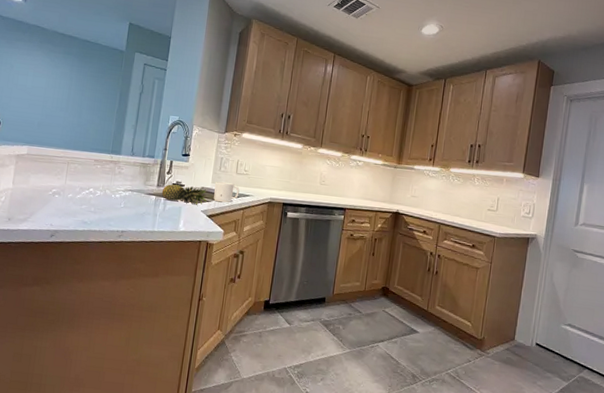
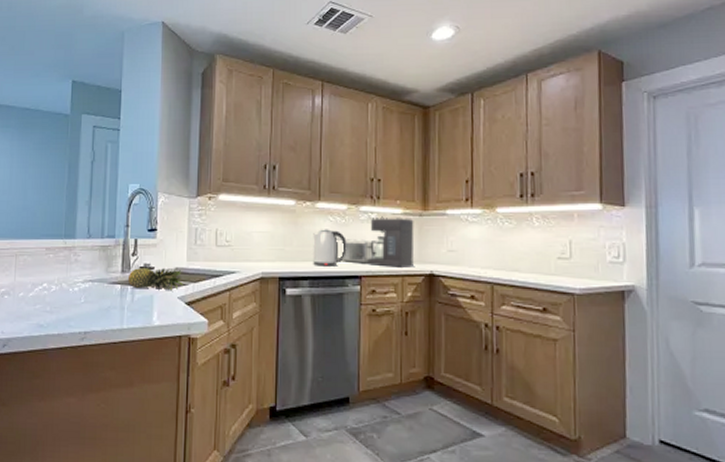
mug: present [213,181,240,203] -> none [190,258,222,285]
kettle: none [310,169,338,199] -> present [313,229,347,266]
toaster: none [329,180,357,200] -> present [336,241,372,264]
coffee maker: none [351,165,390,206] -> present [367,218,414,267]

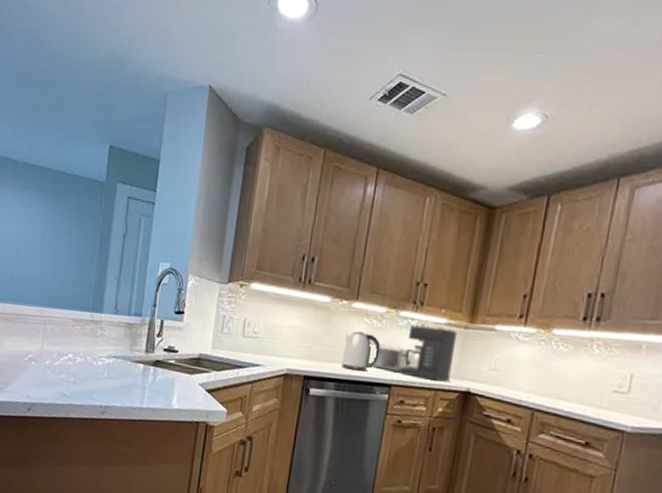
fruit: present [127,267,183,291] -> none [151,349,206,377]

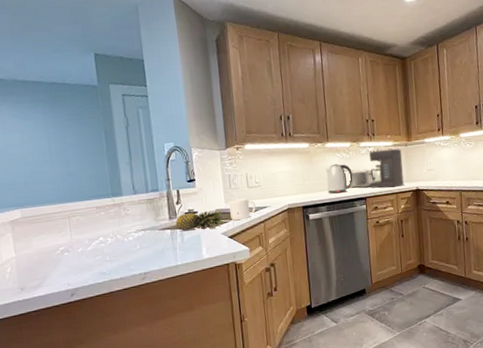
fruit: none [151,349,206,377] -> present [175,210,224,231]
mug: none [214,346,247,375] -> present [228,198,256,221]

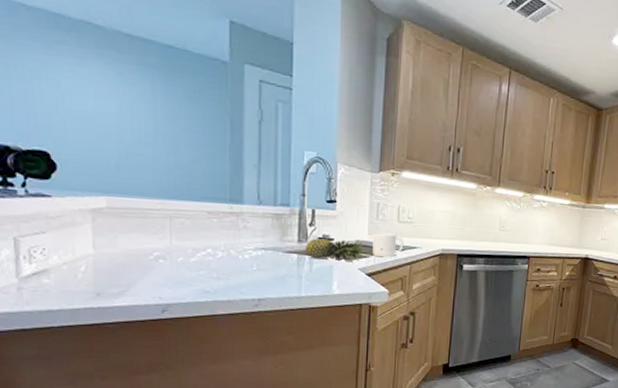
kettle: present [326,163,353,194] -> none [489,213,520,247]
toaster: present [344,169,373,189] -> none [510,225,541,246]
coffee maker: present [369,148,404,188] -> none [536,206,578,251]

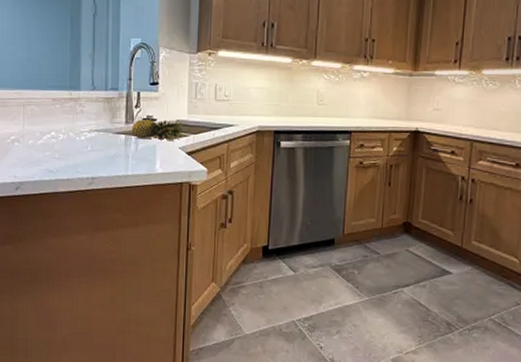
mug: present [371,232,404,258] -> none [191,111,221,136]

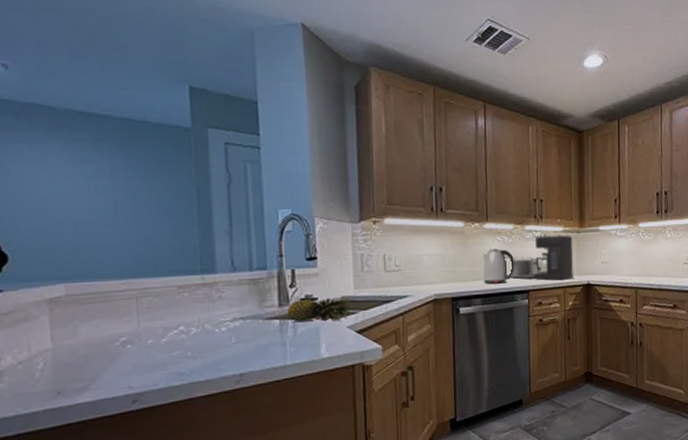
kettle: none [307,86,339,122] -> present [483,248,515,284]
toaster: none [329,98,363,120] -> present [505,257,537,280]
coffee maker: none [358,77,404,124] -> present [533,235,573,280]

